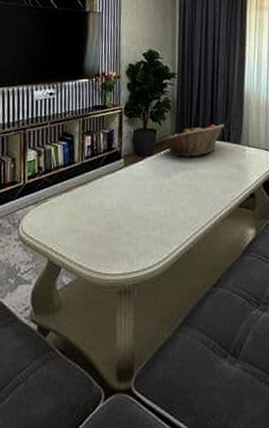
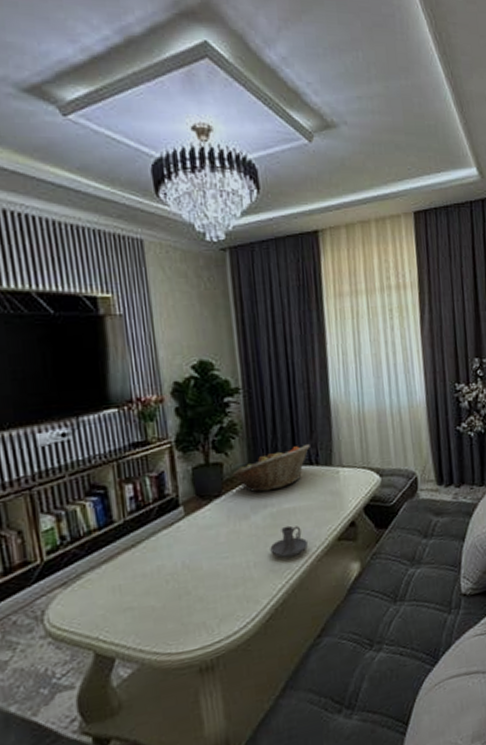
candle holder: none [184,187,214,213] -> present [270,525,308,558]

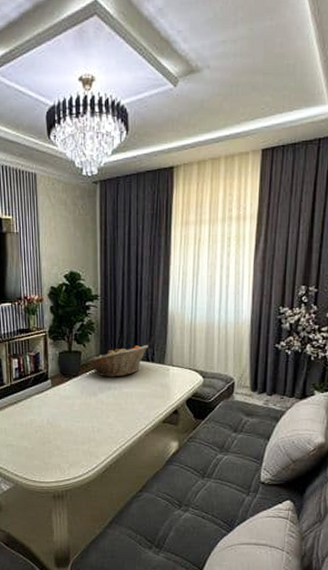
candle holder: present [270,525,308,558] -> none [110,405,139,428]

